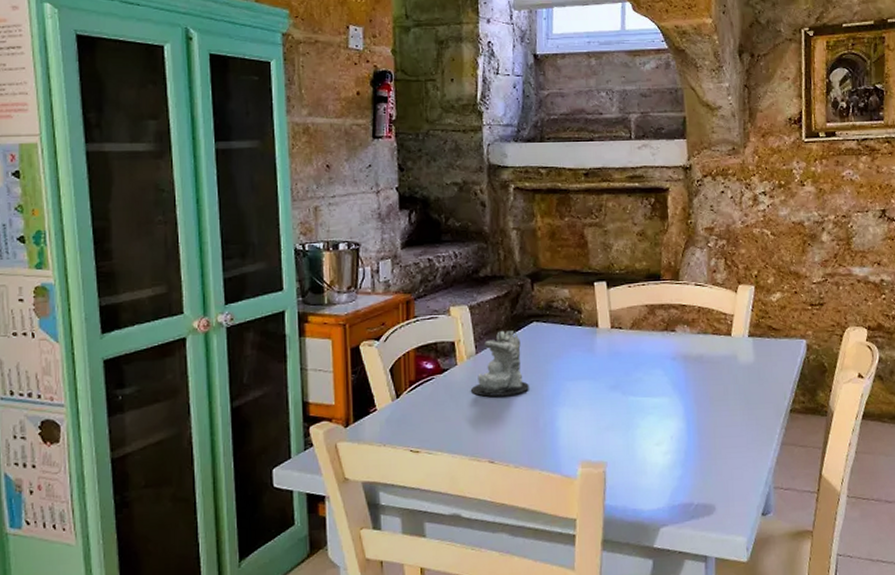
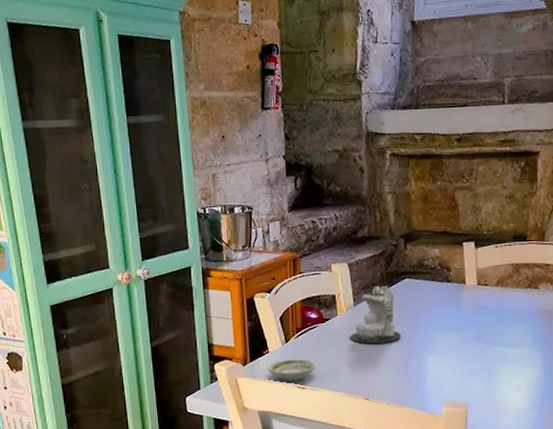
saucer: none [374,417,432,444] -> present [267,359,316,381]

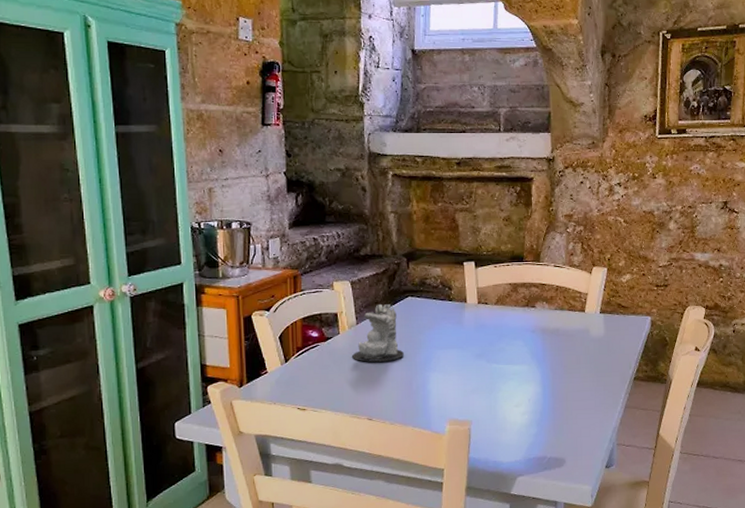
saucer: present [267,359,316,381] -> none [265,379,317,403]

